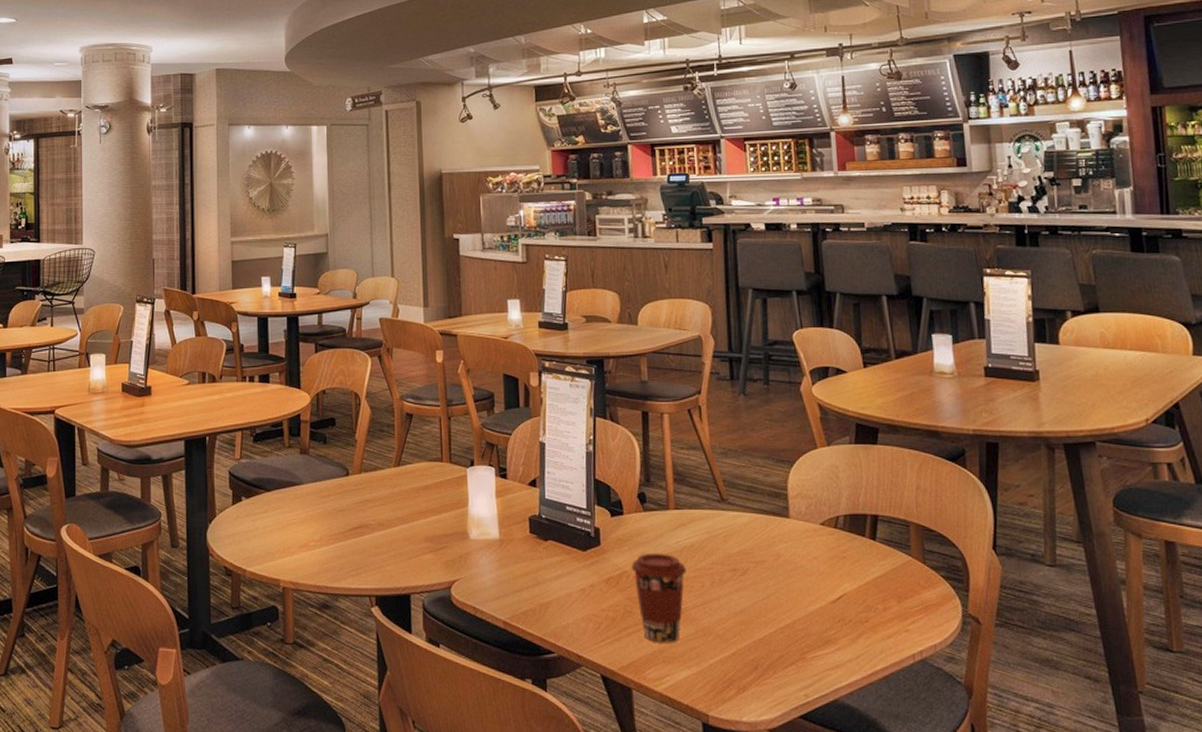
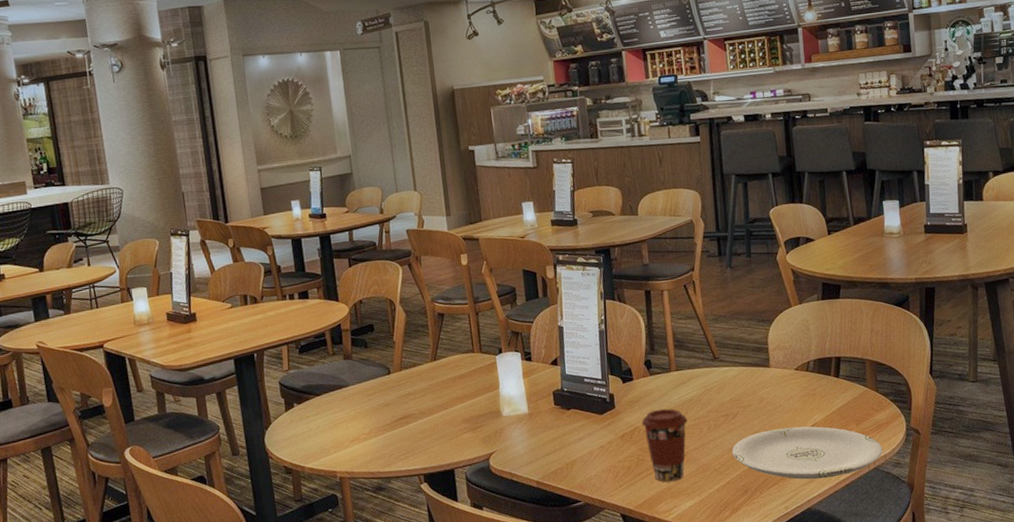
plate: none [739,595,931,665] -> present [732,426,883,480]

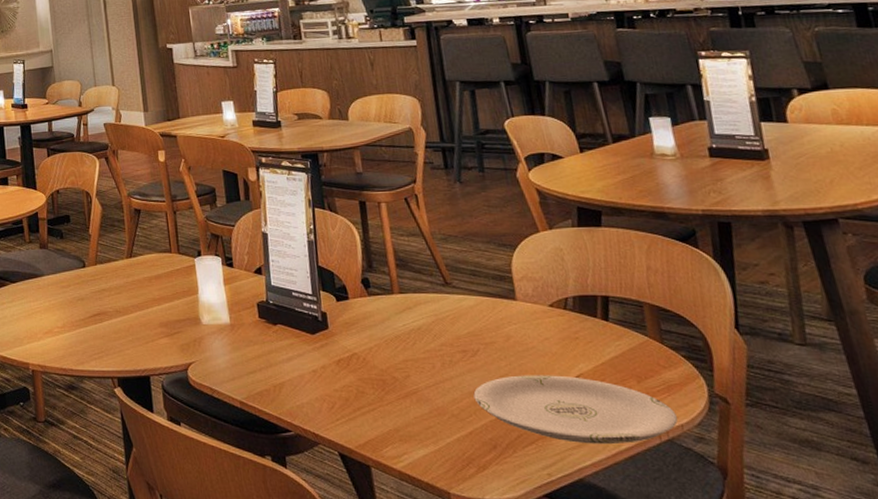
coffee cup: present [641,408,688,482] -> none [360,335,416,423]

